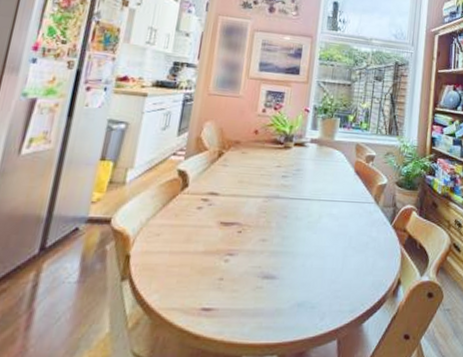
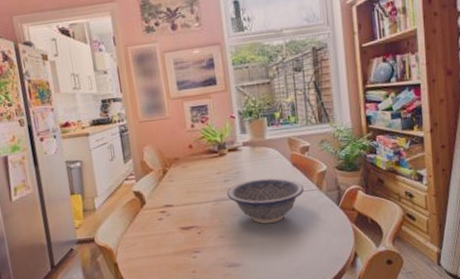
decorative bowl: none [281,180,361,233] -> present [226,178,304,224]

